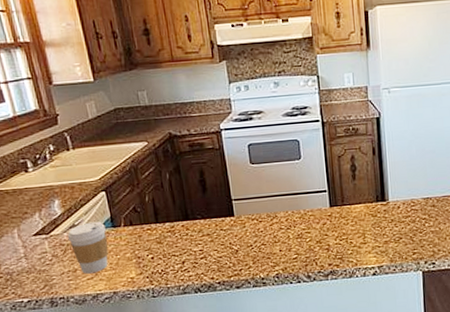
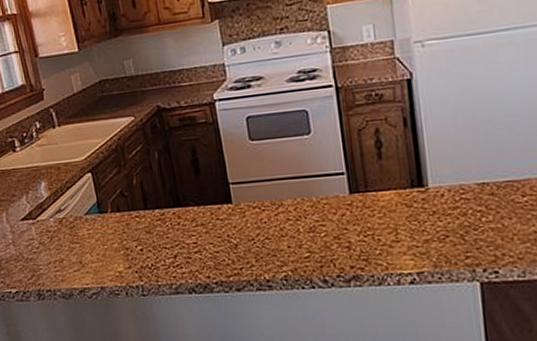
coffee cup: present [67,221,108,274] -> none [53,206,95,265]

